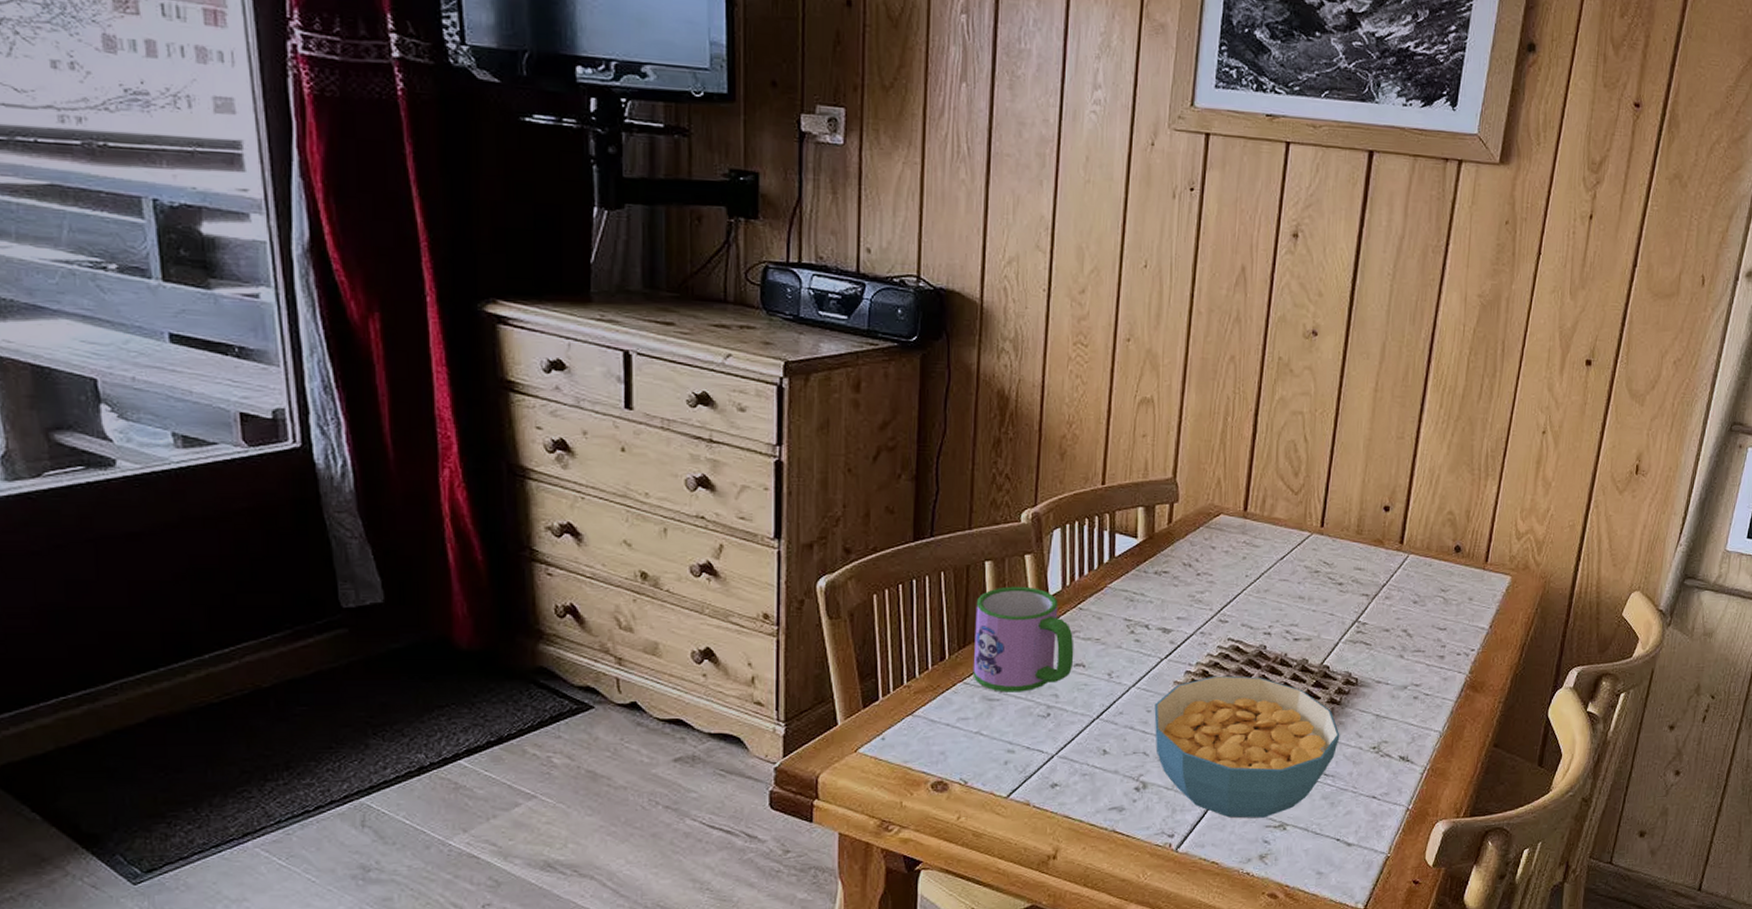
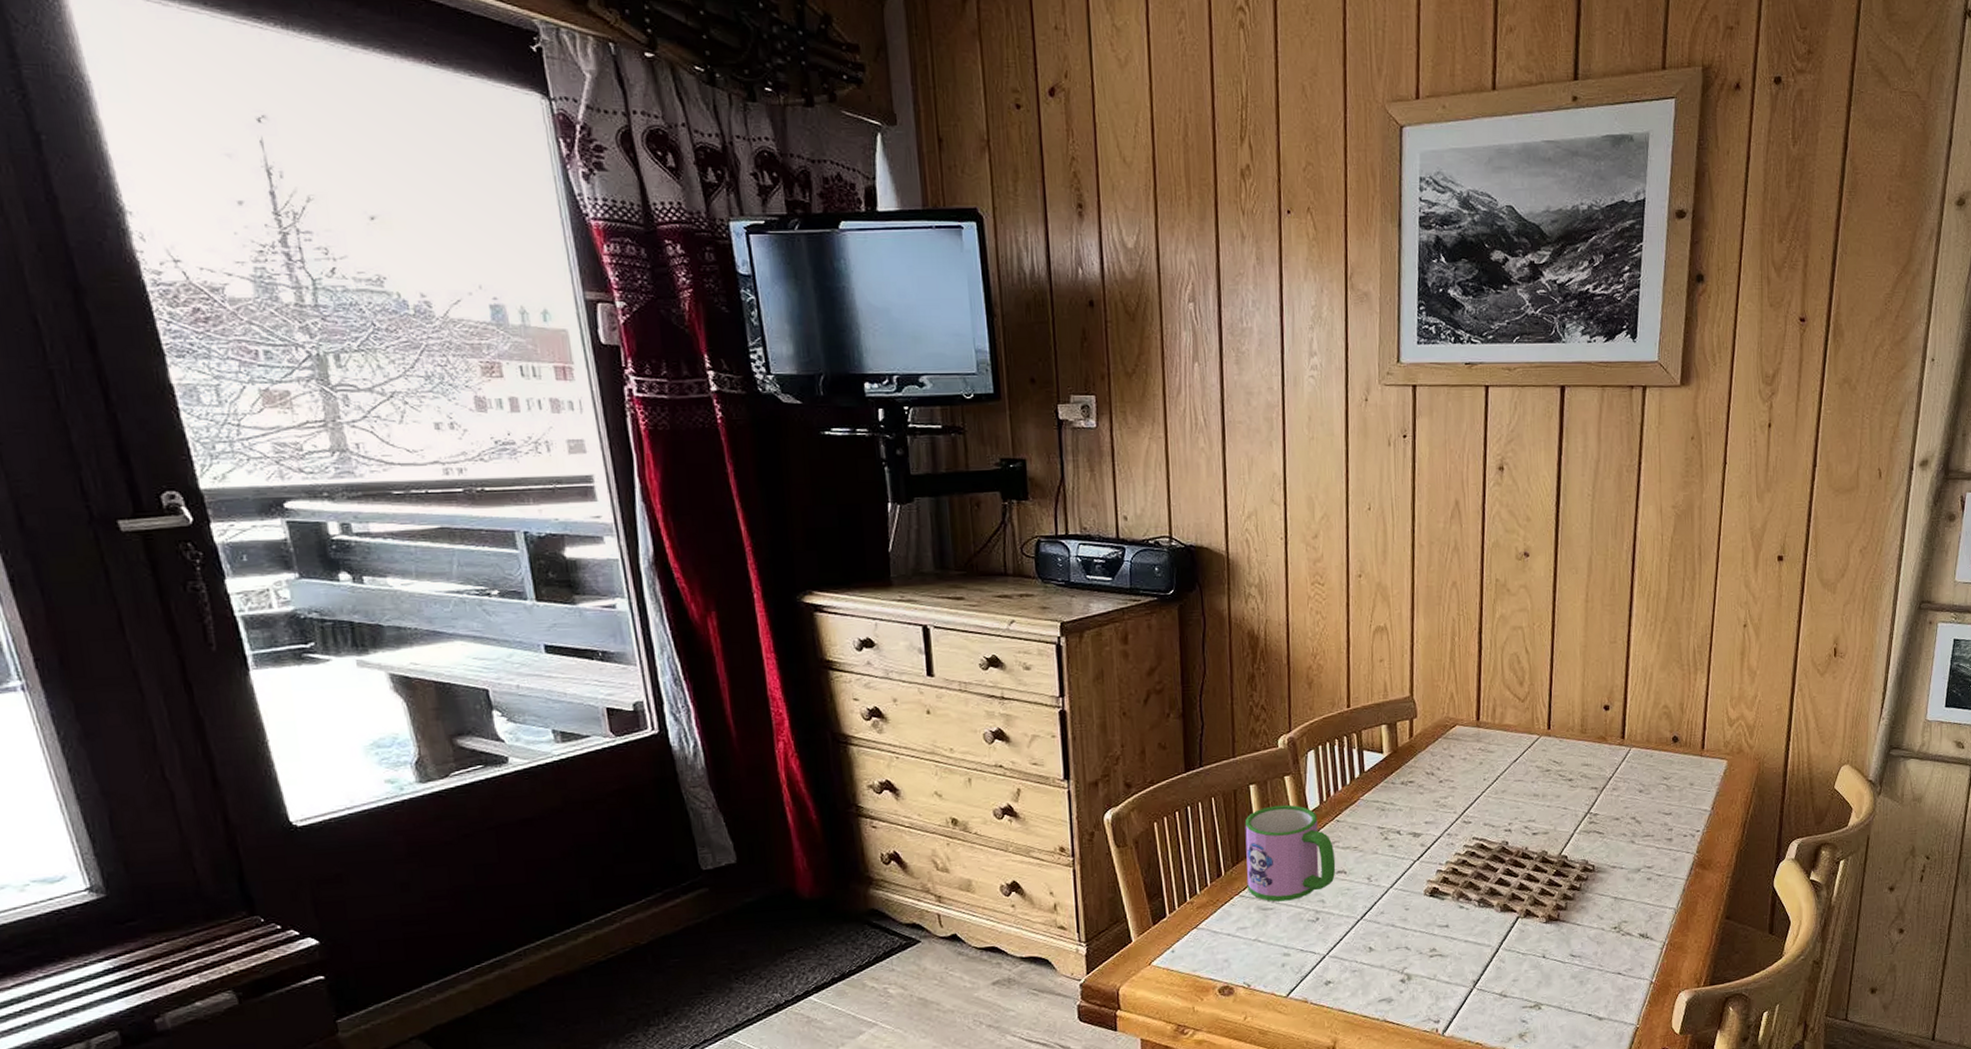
cereal bowl: present [1154,675,1340,819] -> none [1411,870,1583,1002]

